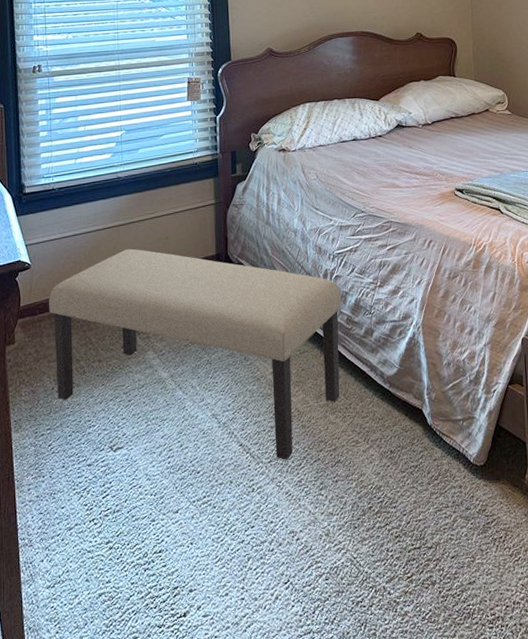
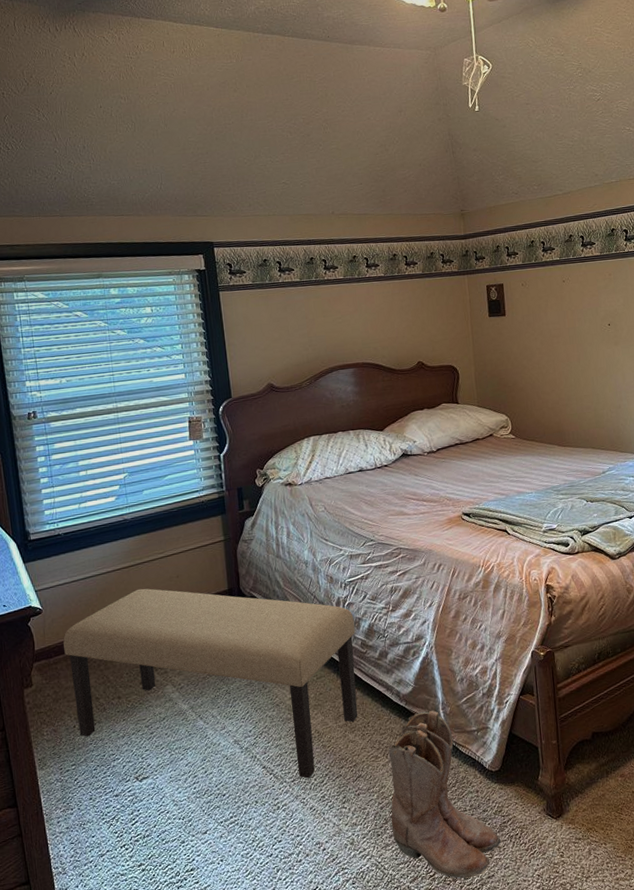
boots: none [369,394,484,583] -> present [389,710,501,879]

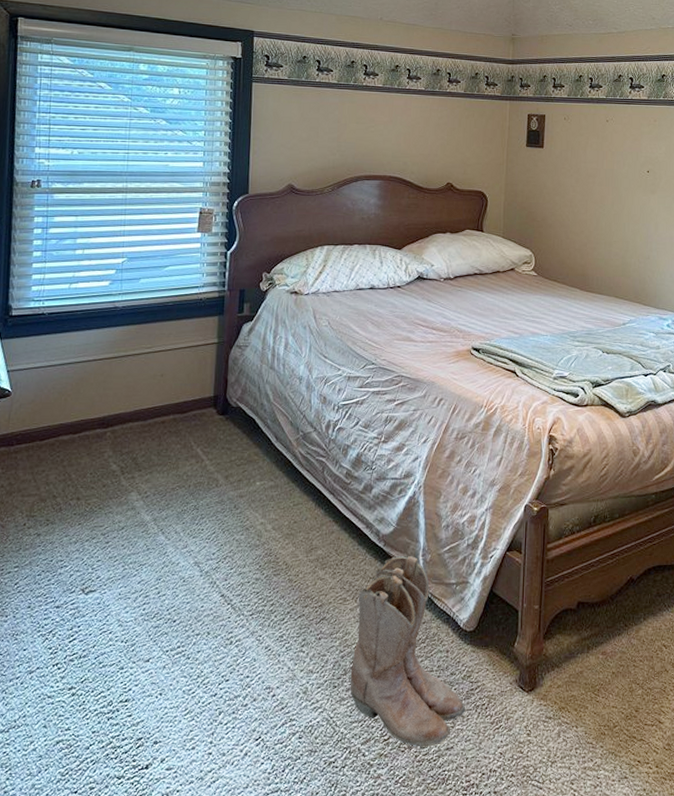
bench: present [63,588,358,779] -> none [27,383,342,614]

